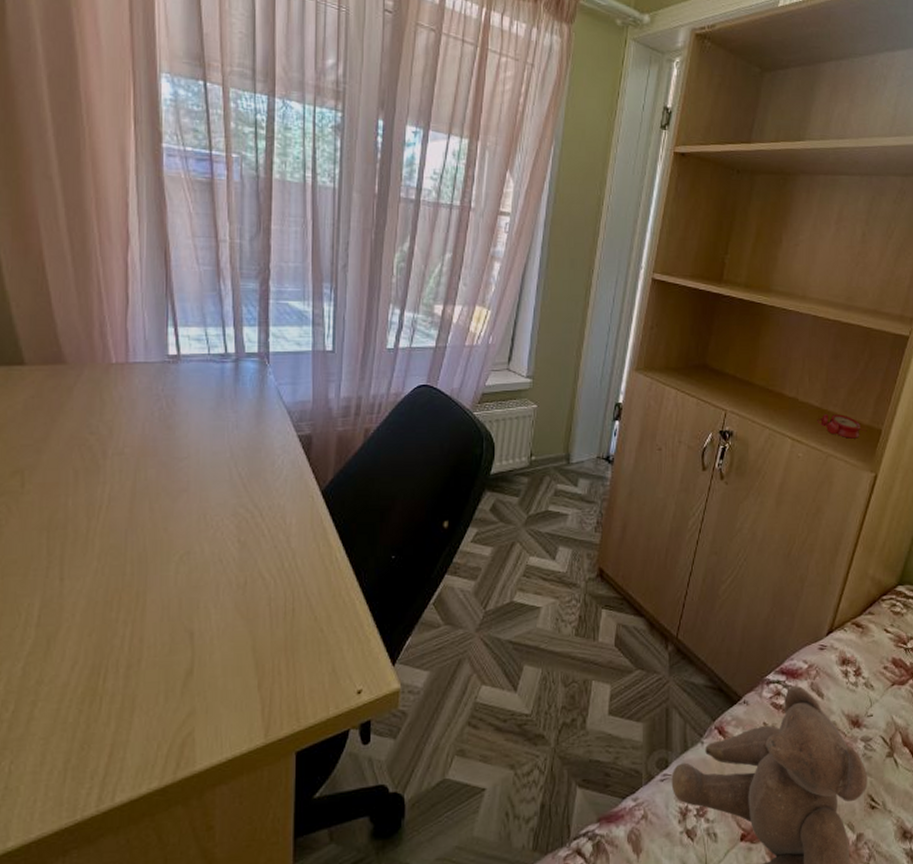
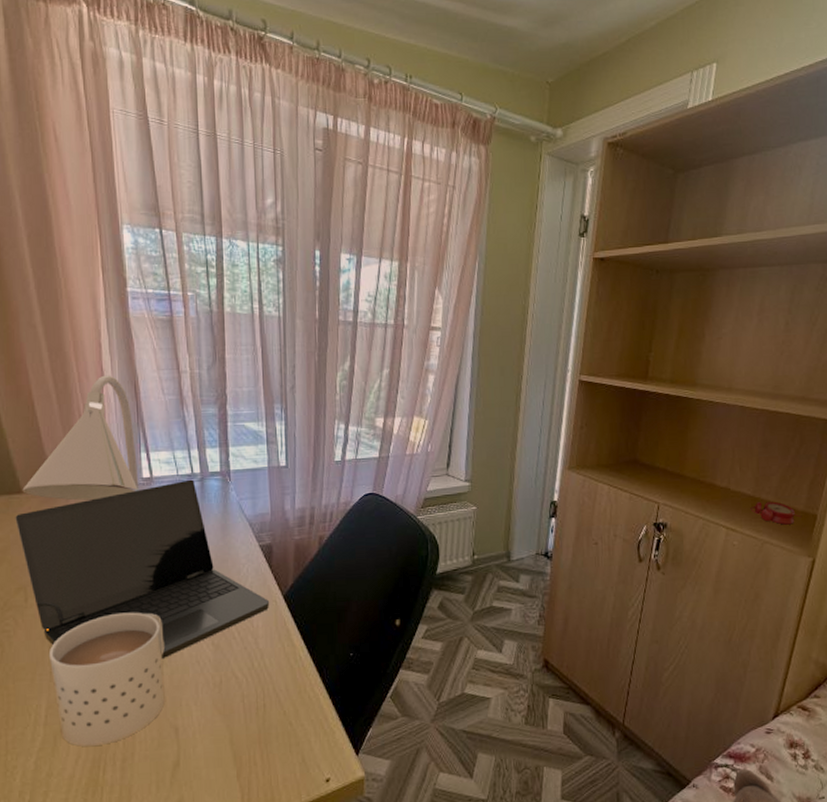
laptop: none [14,359,306,557] -> present [15,479,270,660]
table lamp: none [25,238,164,376] -> present [22,375,140,501]
mug: none [46,503,183,651] -> present [48,612,165,746]

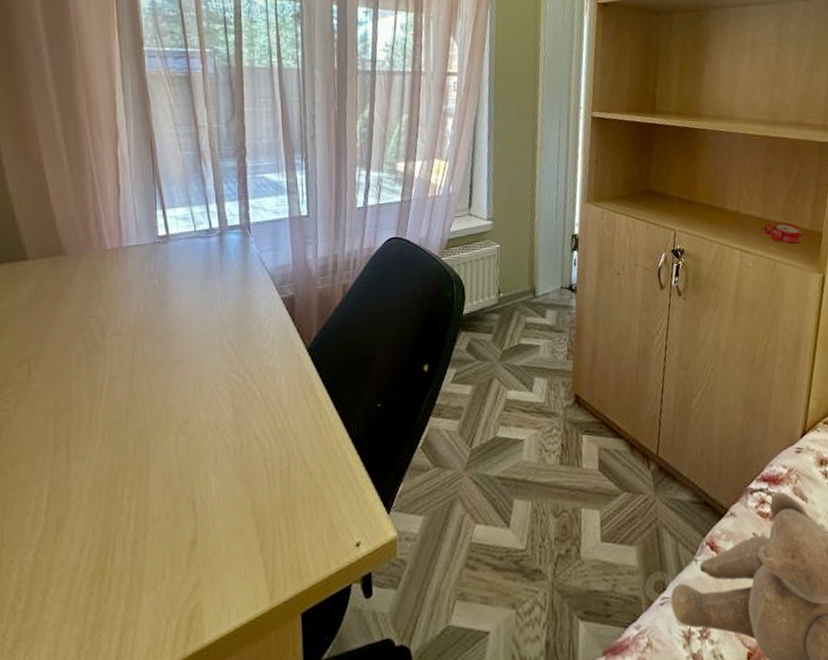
laptop: present [15,479,270,660] -> none [19,234,293,427]
table lamp: present [22,375,140,501] -> none [28,133,155,264]
mug: present [48,612,165,746] -> none [53,378,181,532]

